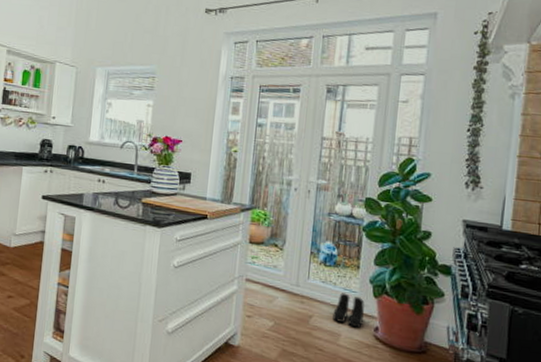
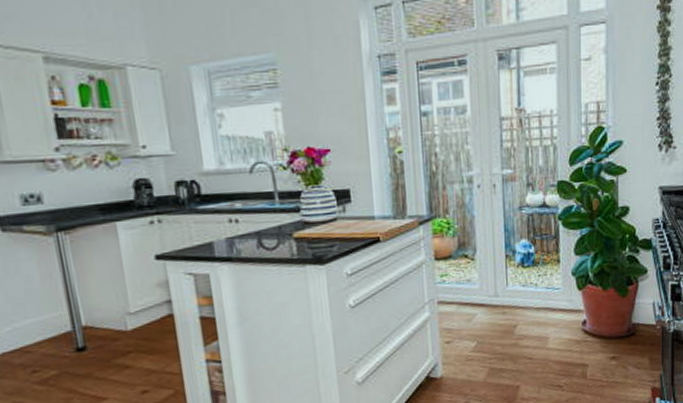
boots: present [332,293,365,328] -> none [538,292,570,327]

